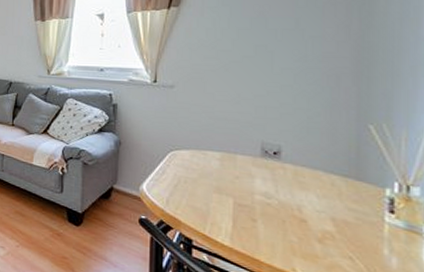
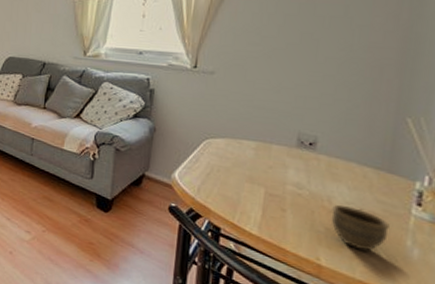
cup: none [303,213,364,261] -> present [331,204,390,251]

